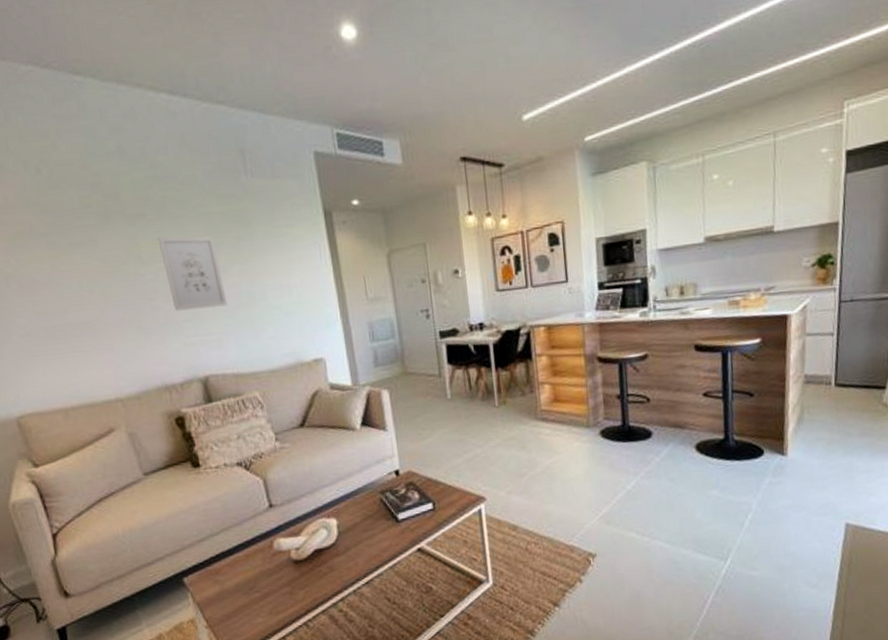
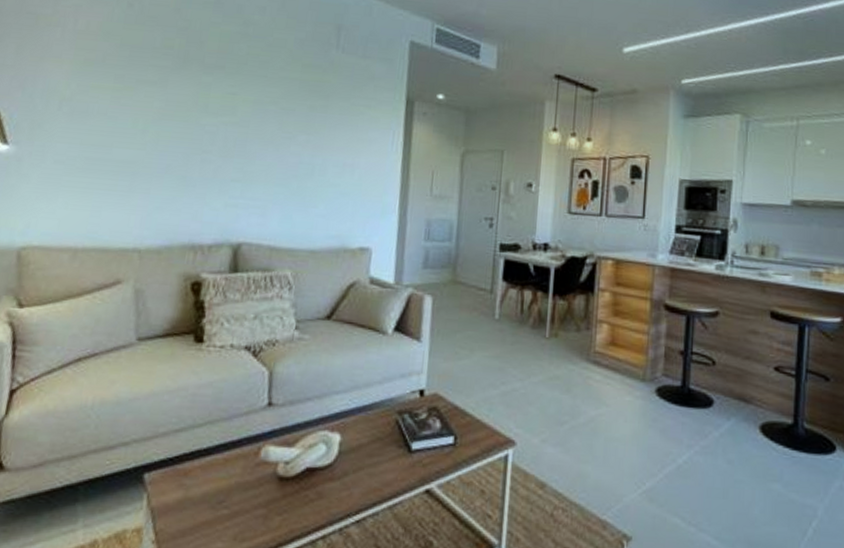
wall art: present [157,236,228,311] -> none [226,91,287,173]

